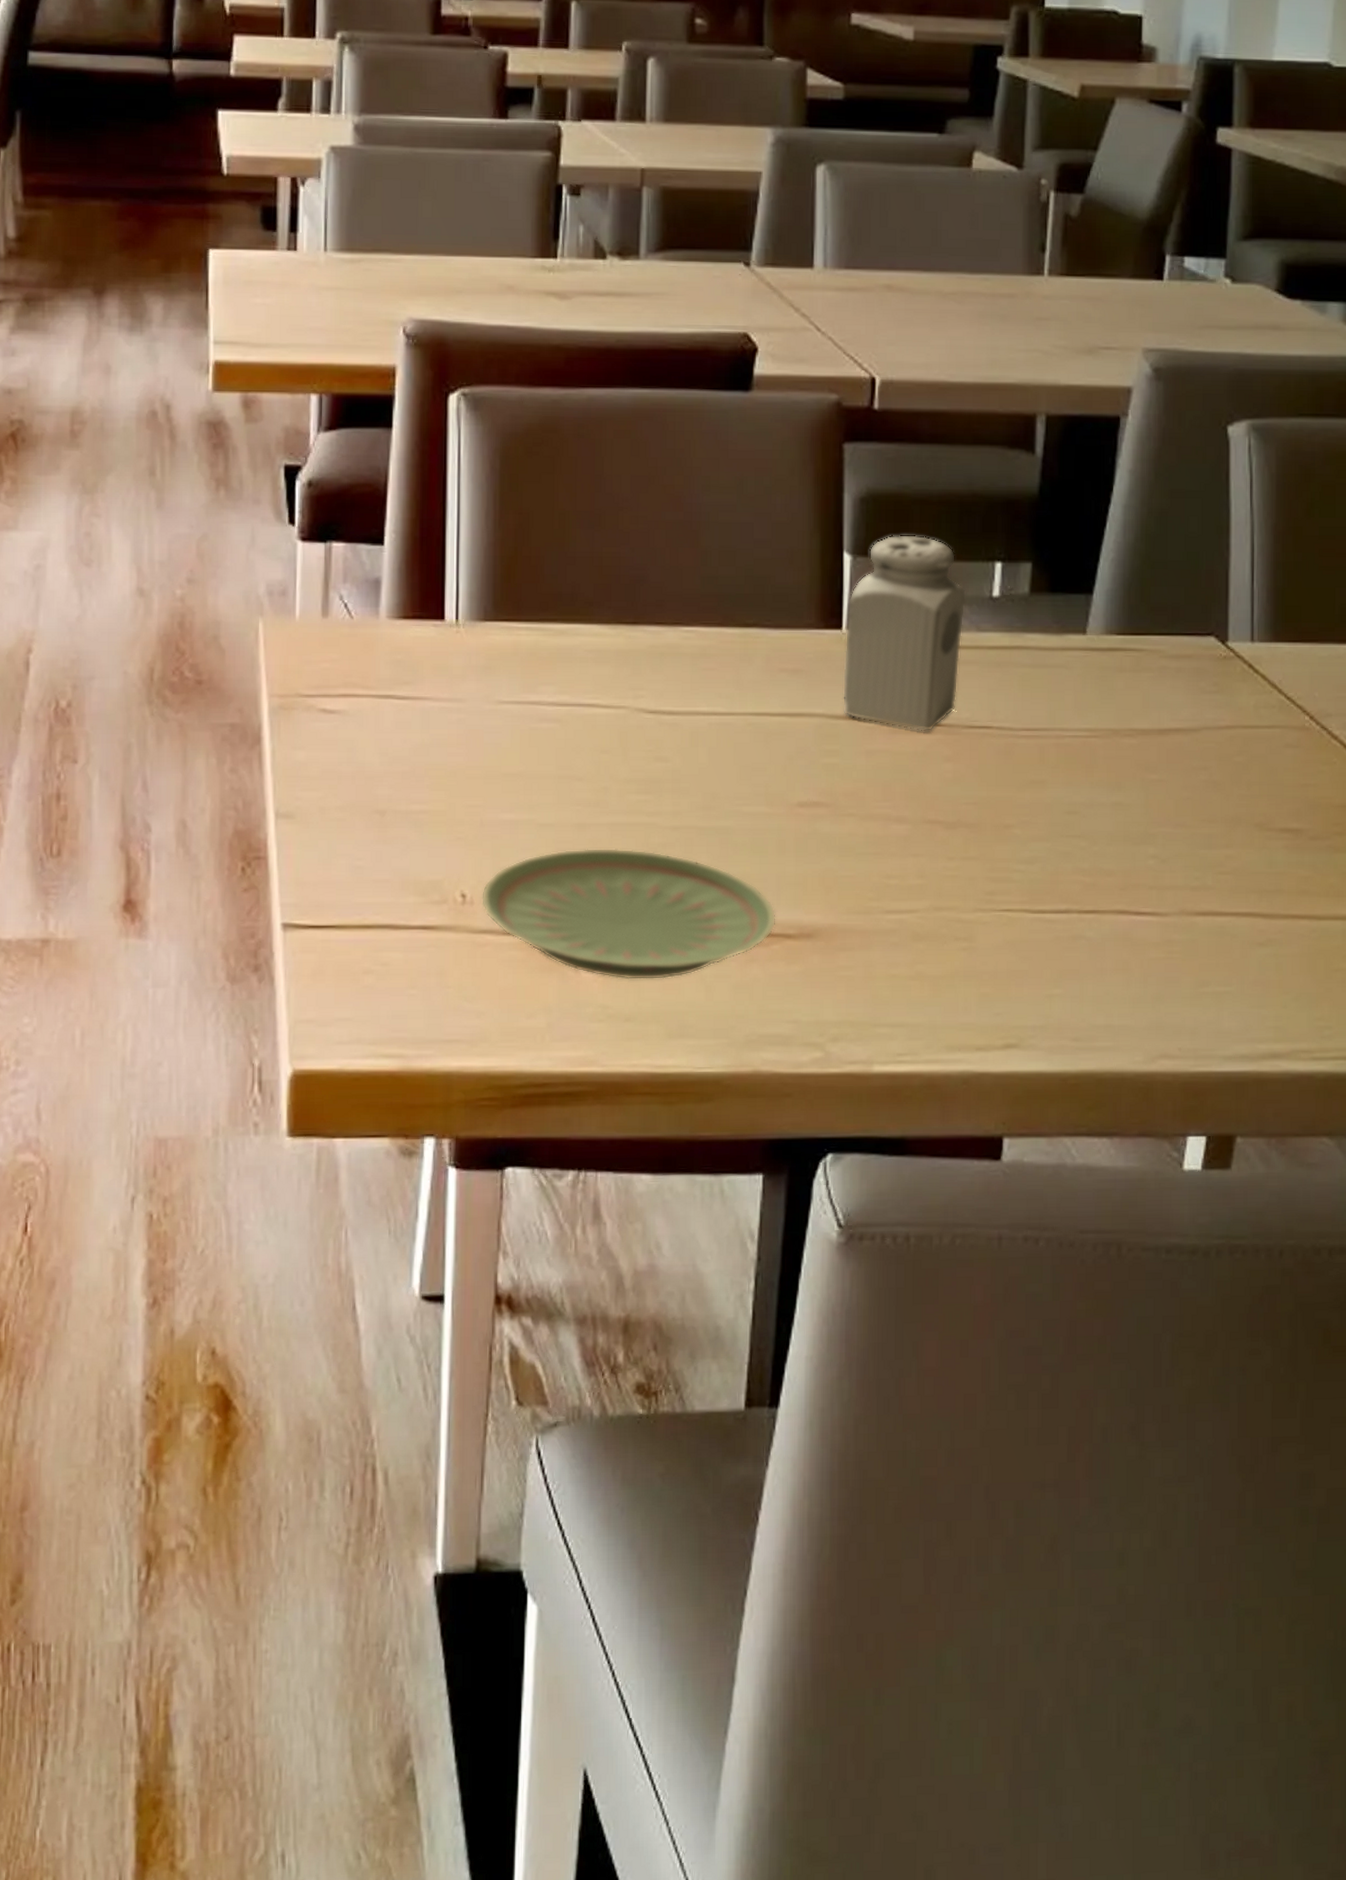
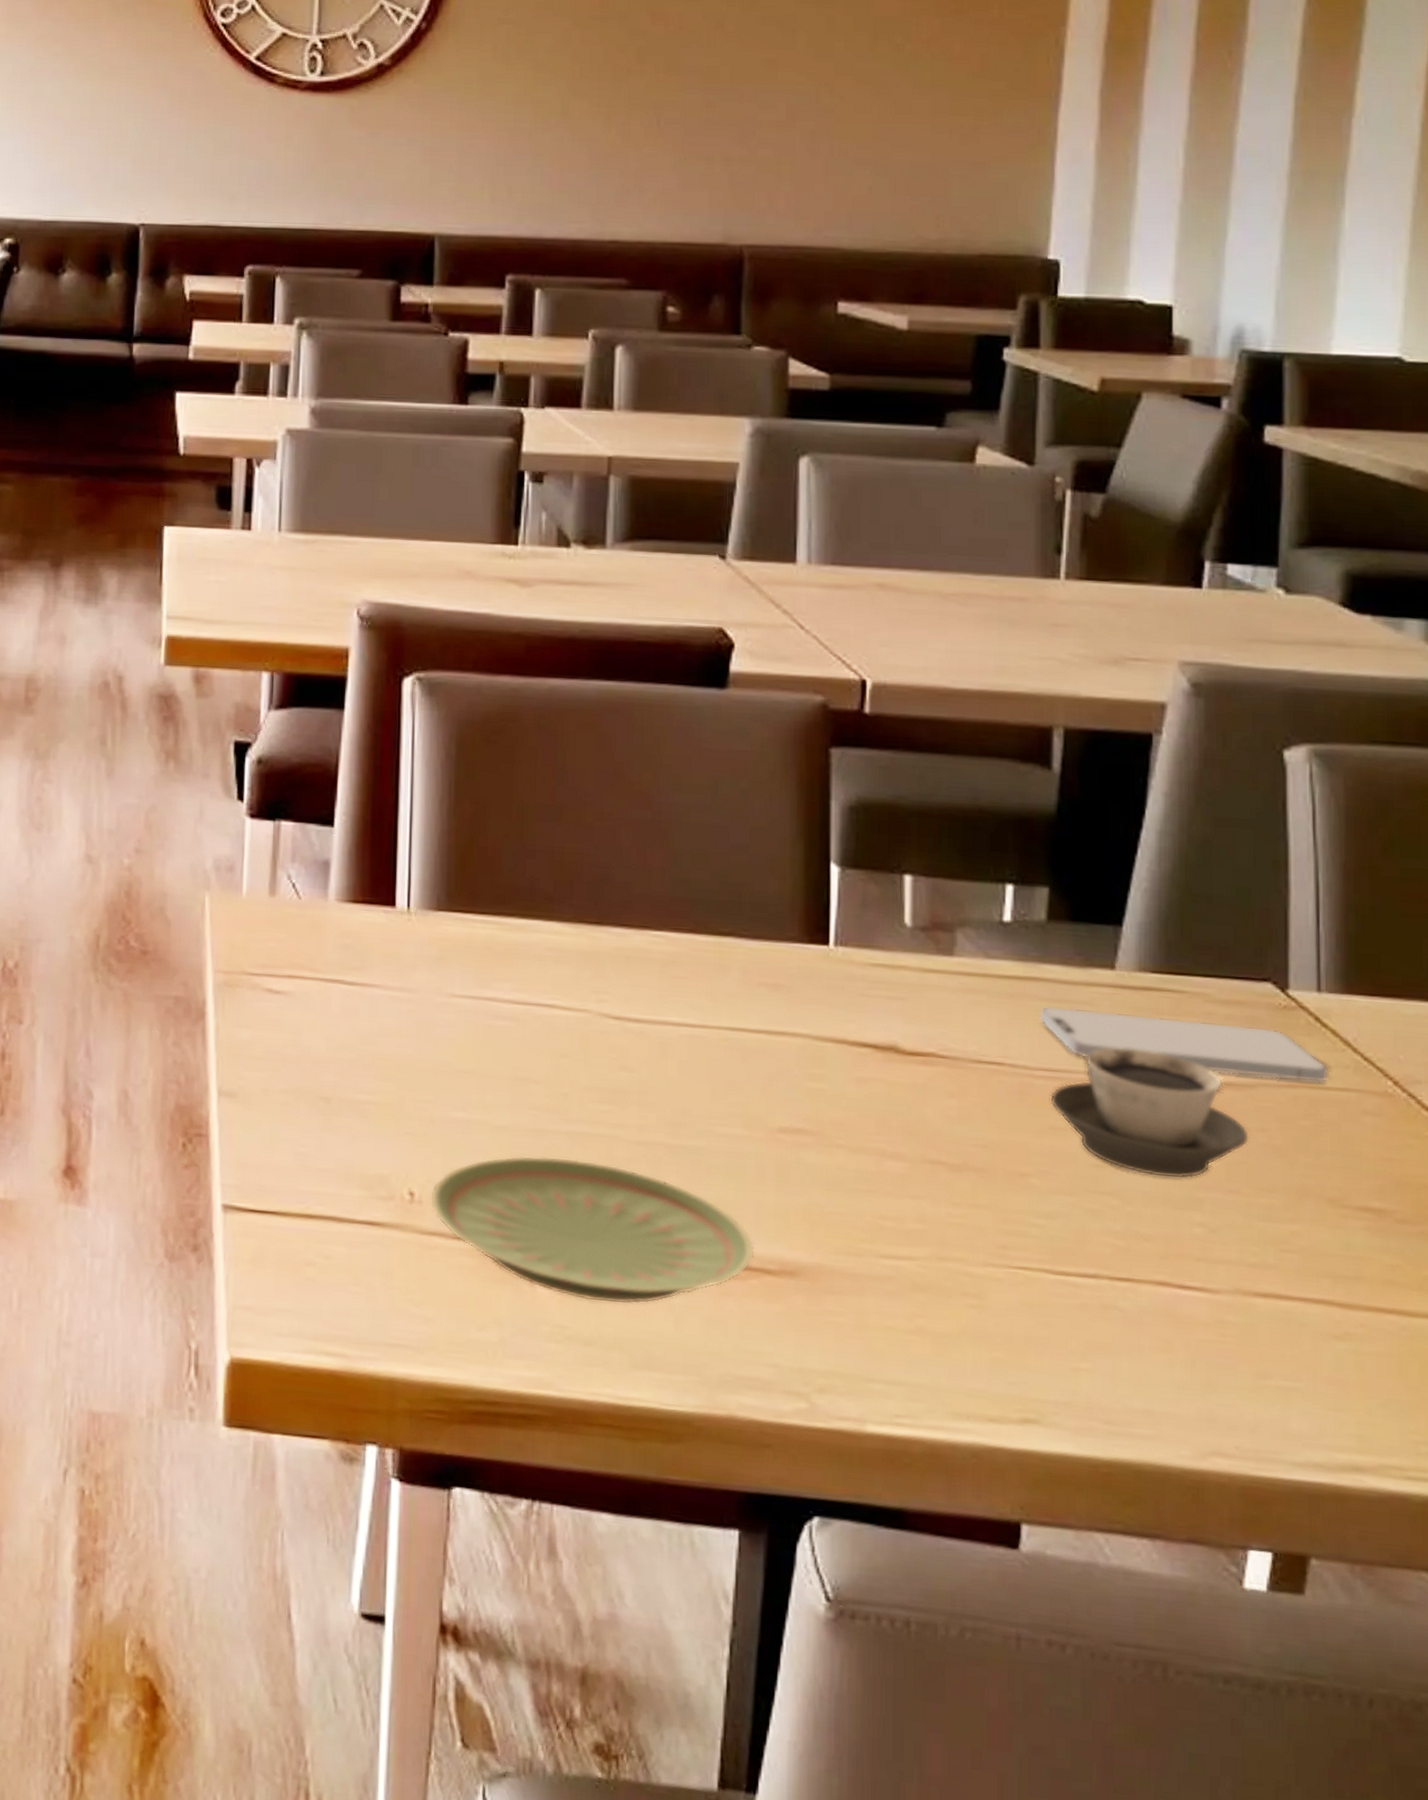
salt shaker: present [842,535,967,731] -> none [829,848,973,1062]
smartphone: none [1022,671,1259,723] -> present [1039,1005,1329,1083]
cup: none [1030,704,1195,818] -> present [1049,1047,1250,1179]

